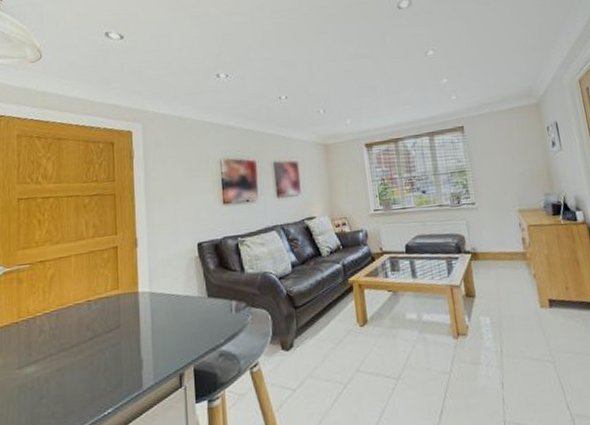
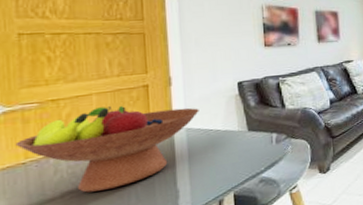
fruit bowl: none [11,267,162,356] -> present [15,105,199,193]

